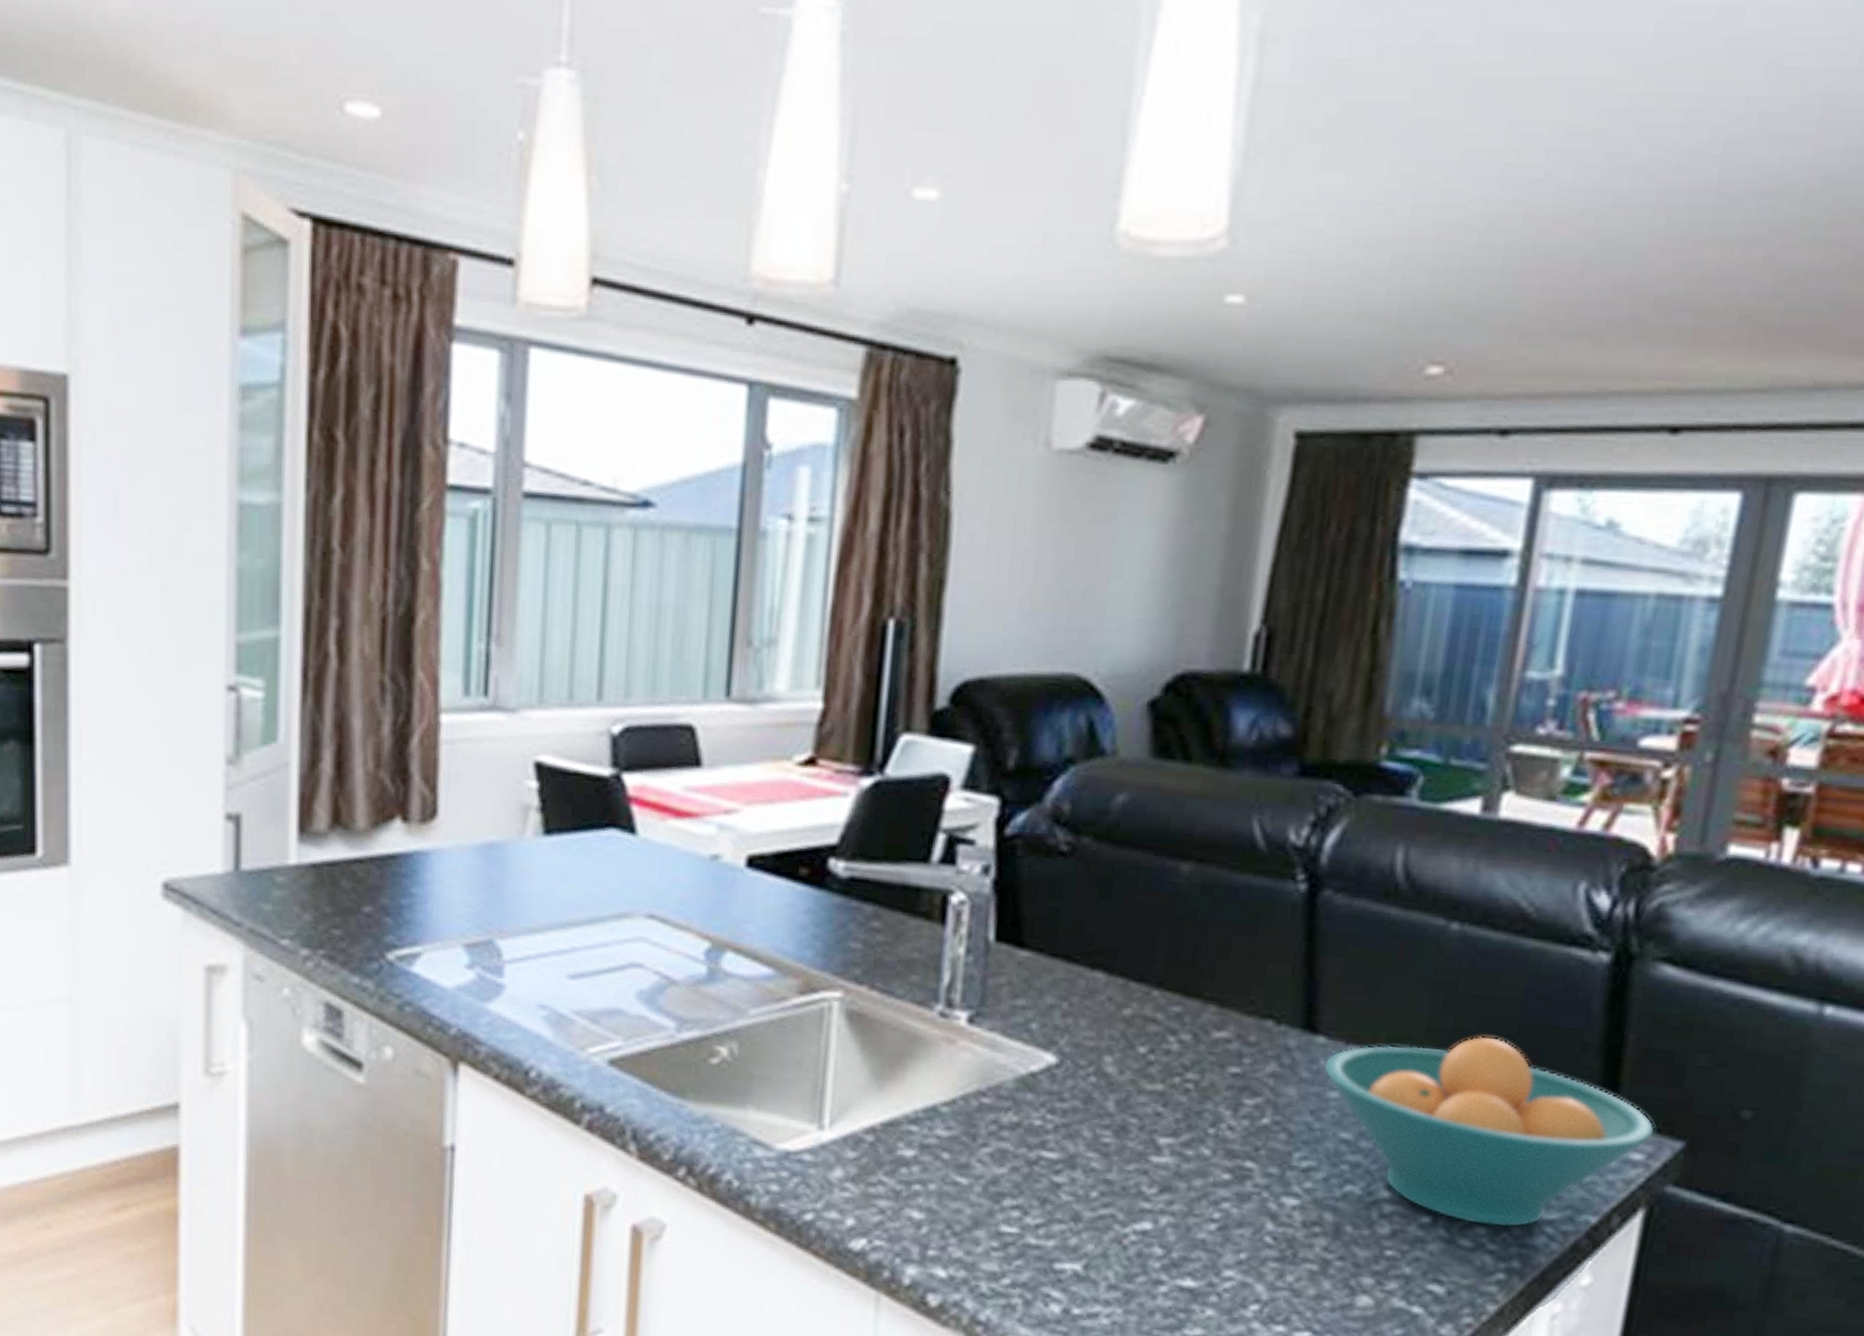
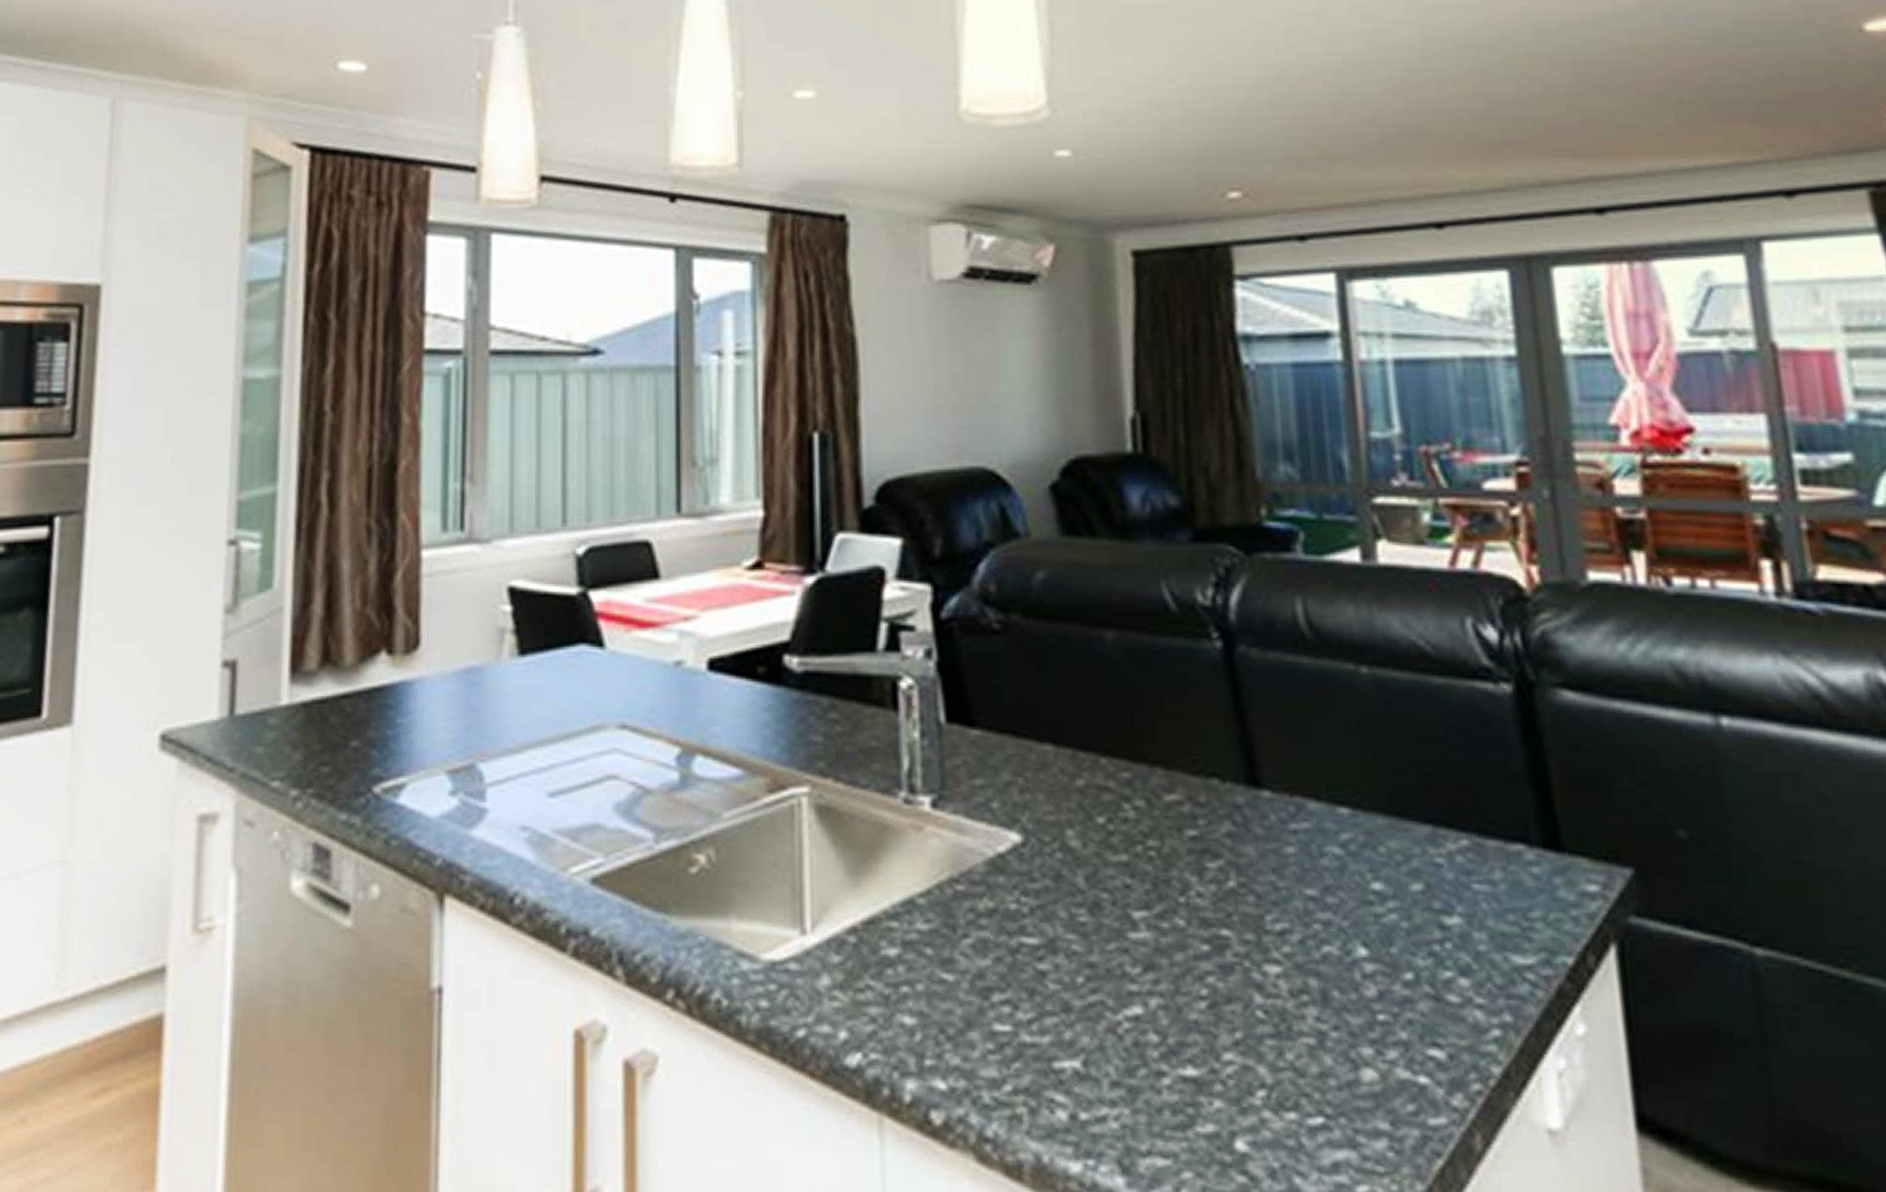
fruit bowl: present [1324,1036,1655,1228] -> none [1274,776,1602,978]

